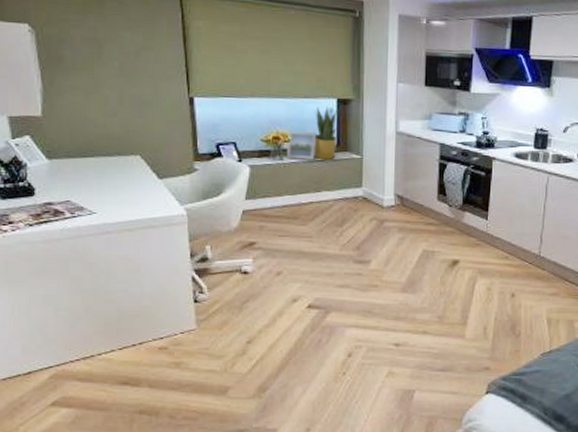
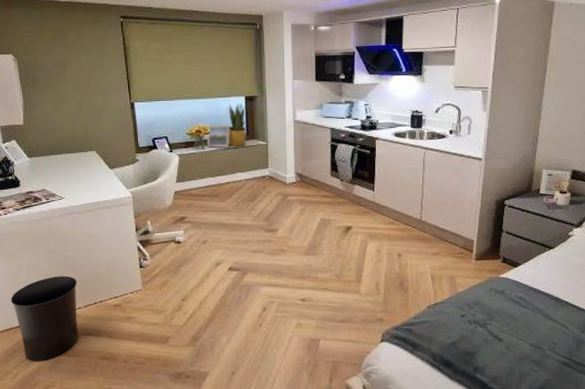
waste bin: none [18,310,111,417] -> present [10,276,79,361]

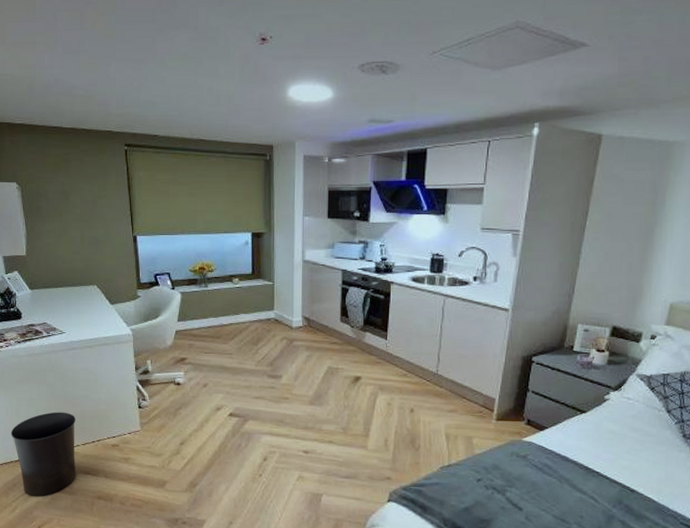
picture frame: present [206,125,230,149] -> none [210,262,234,288]
planter: present [228,103,247,147] -> none [233,239,253,287]

